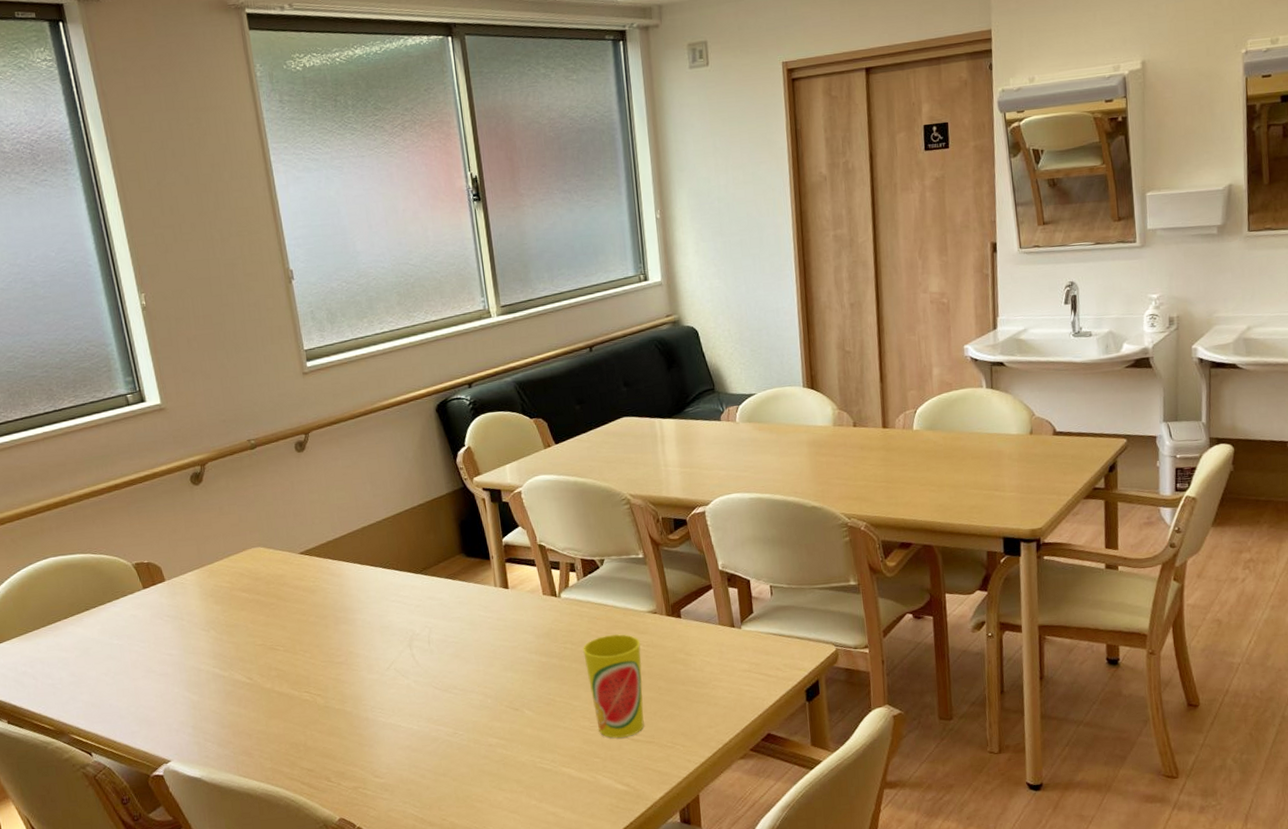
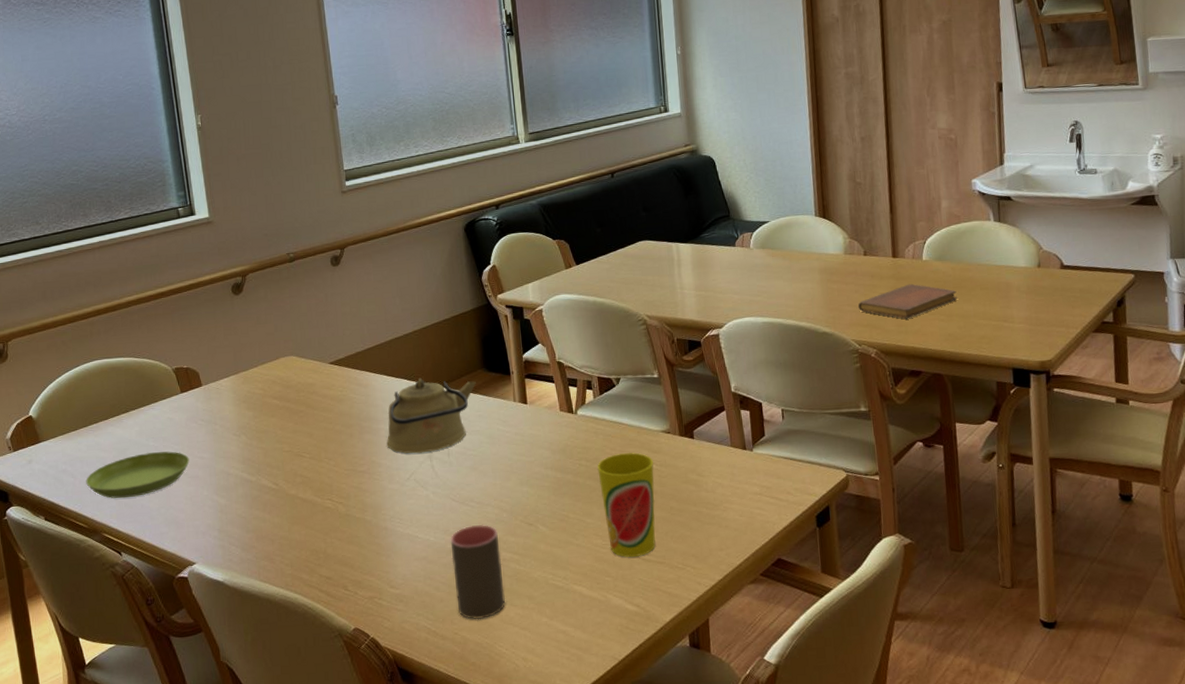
saucer: none [48,649,157,699] -> present [86,451,190,499]
kettle: none [363,566,455,643] -> present [386,378,476,454]
cup: none [434,711,494,805] -> present [450,524,506,620]
notebook: none [848,454,948,490] -> present [858,283,957,319]

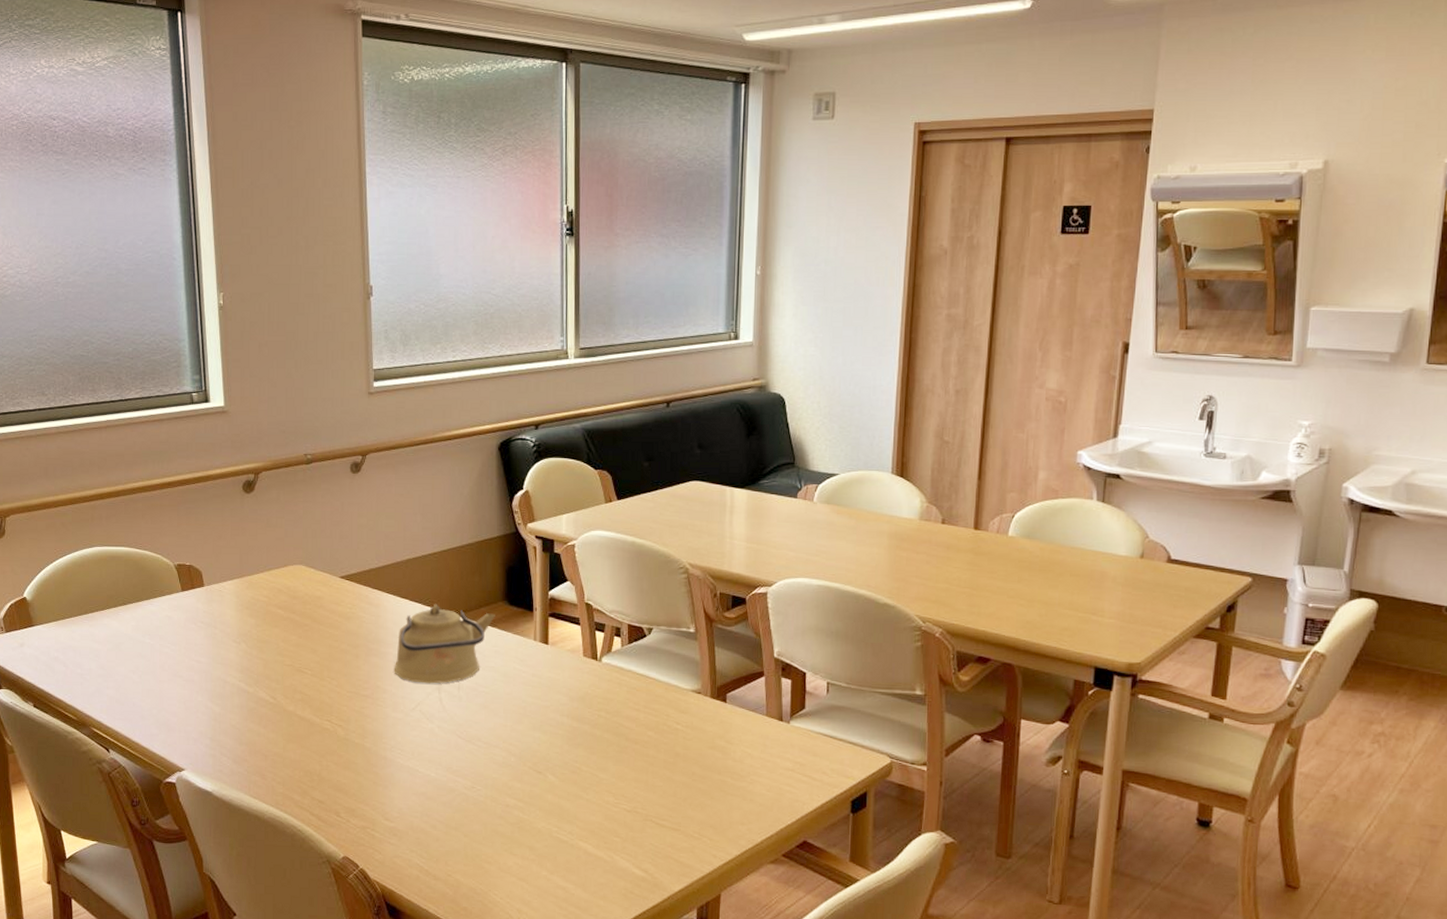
saucer: present [86,451,190,499] -> none [77,650,186,694]
cup: present [450,524,506,620] -> none [452,765,505,865]
cup: present [597,452,656,557] -> none [617,709,679,820]
notebook: present [858,283,957,319] -> none [928,560,1042,599]

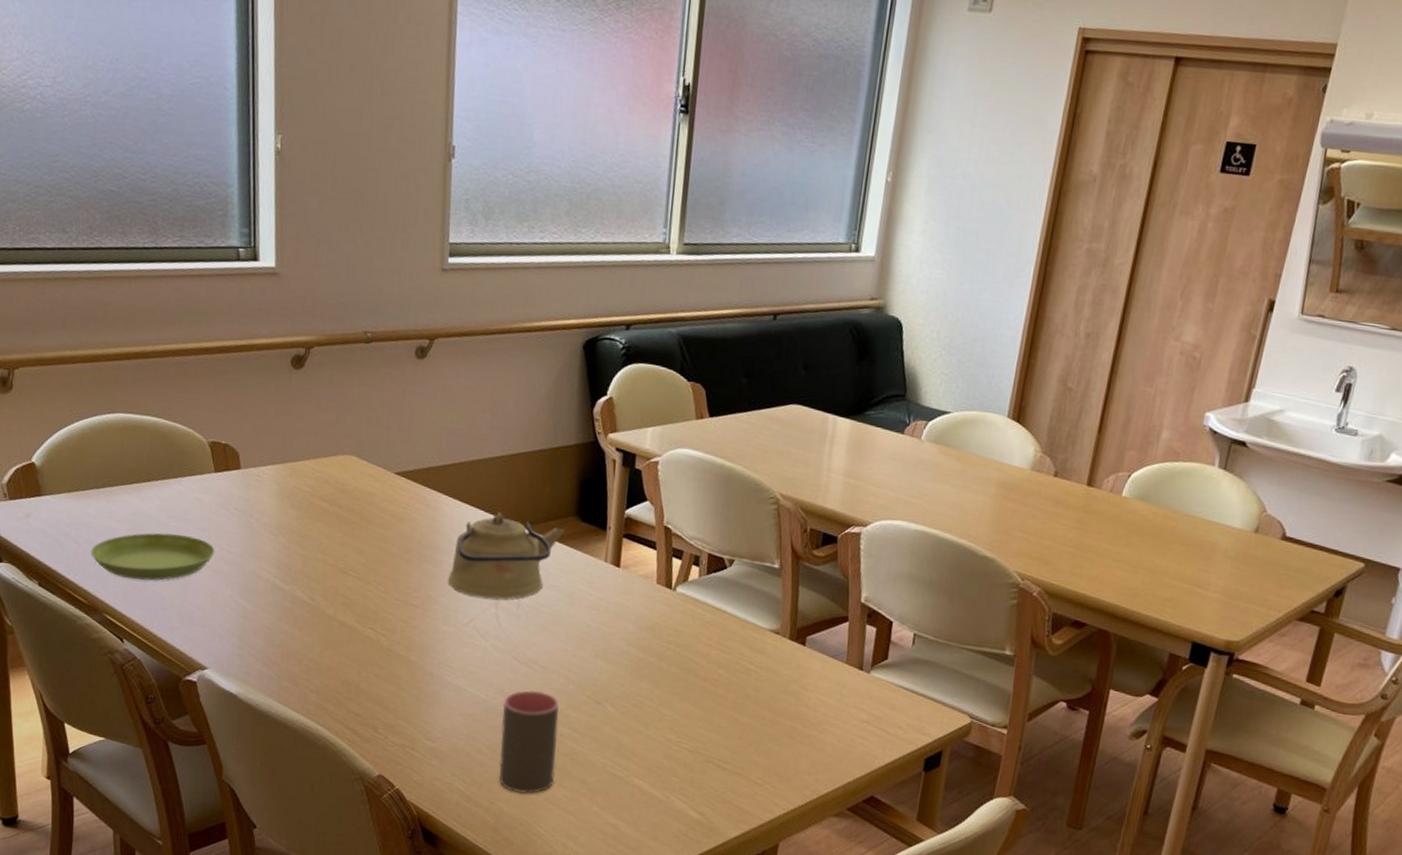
saucer: none [77,650,186,694] -> present [91,533,215,581]
cup: none [452,765,505,865] -> present [498,690,559,794]

